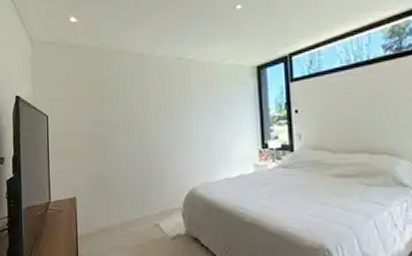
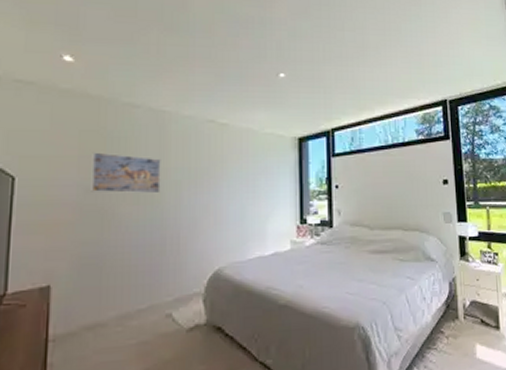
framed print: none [94,93,144,126] -> present [91,152,161,194]

